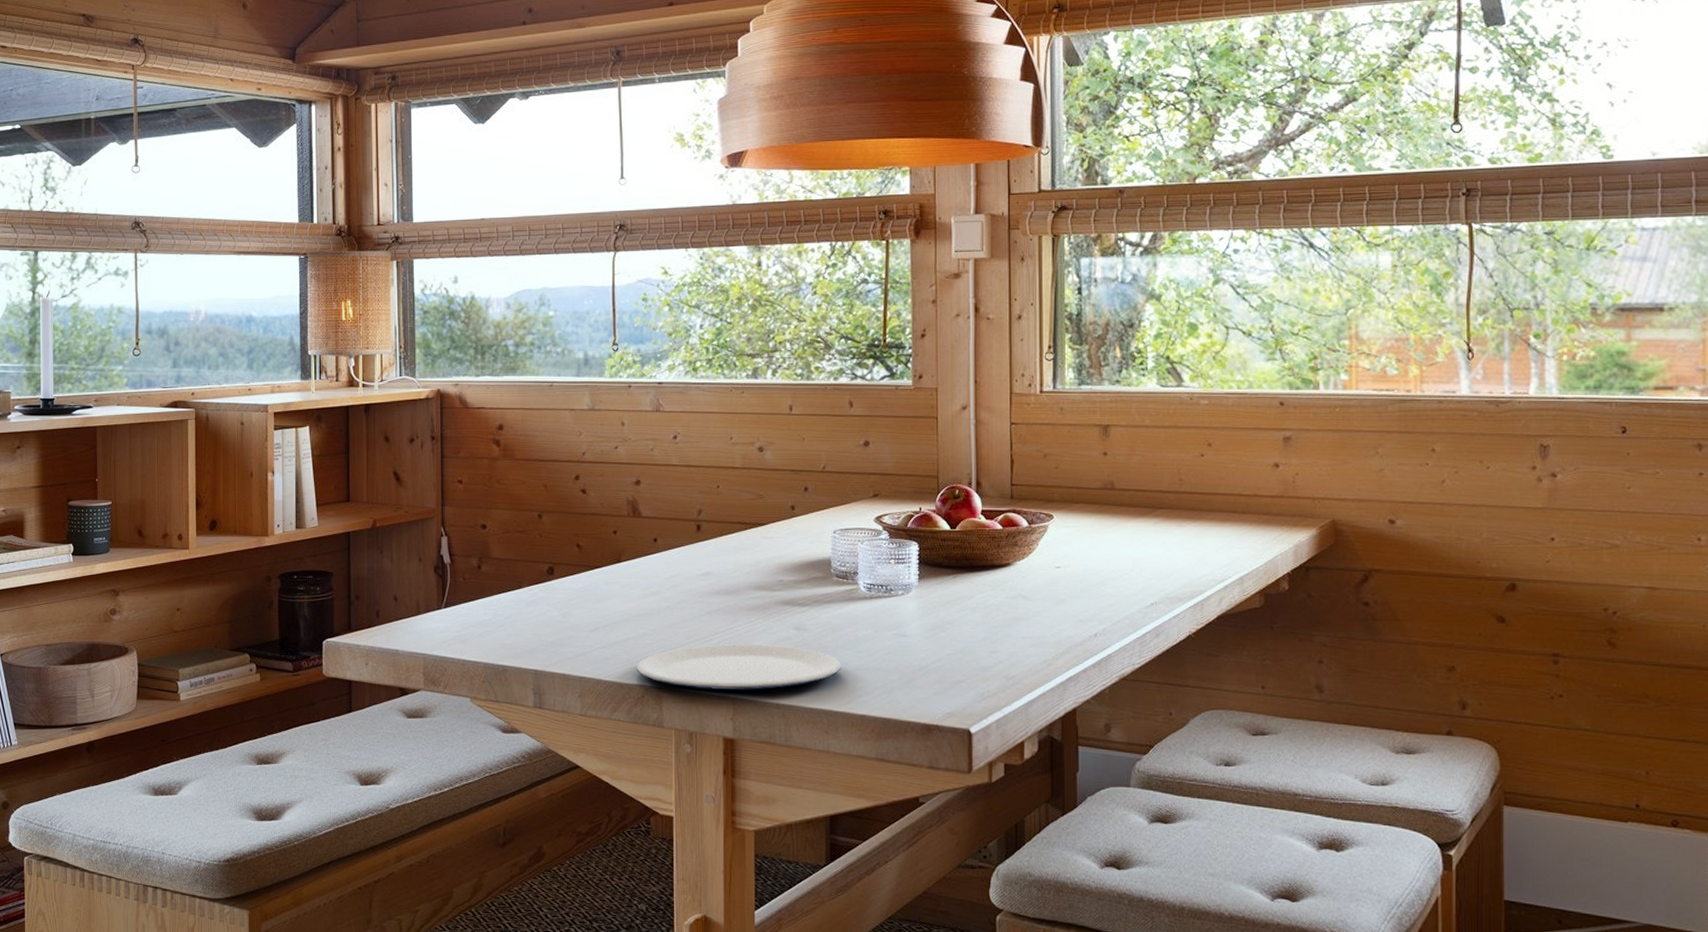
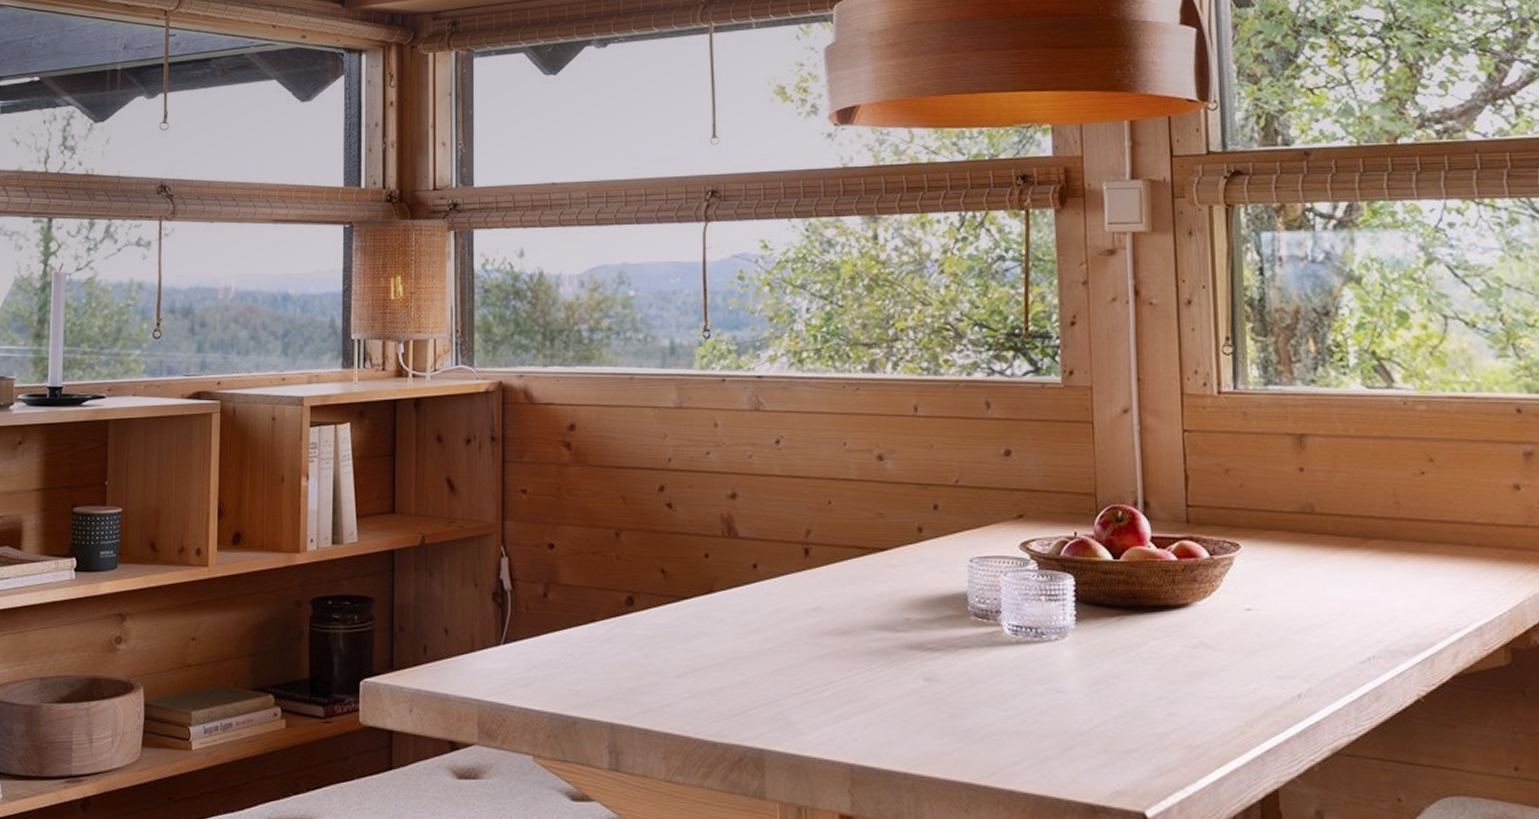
plate: present [636,643,841,691] -> none [732,696,983,757]

